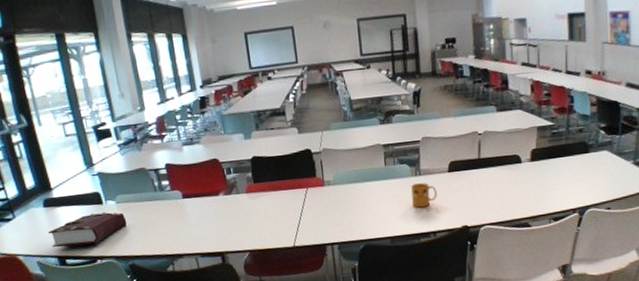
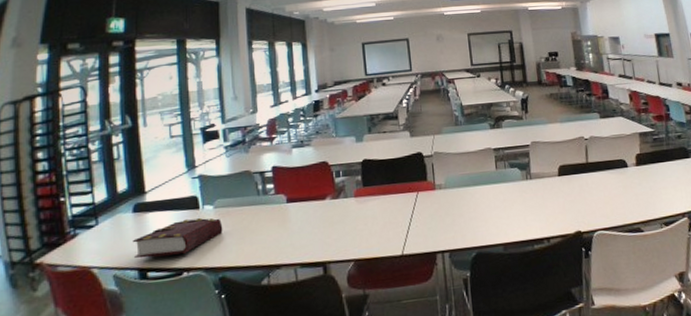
mug: present [411,183,438,208] -> none [522,187,549,213]

